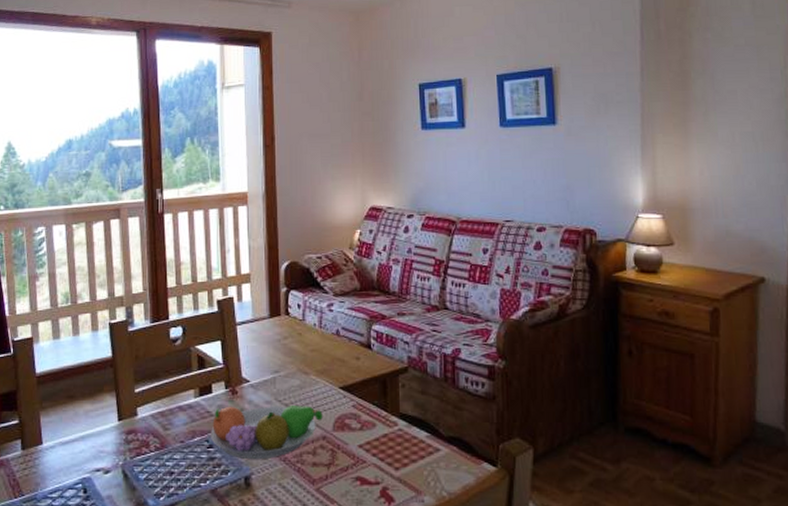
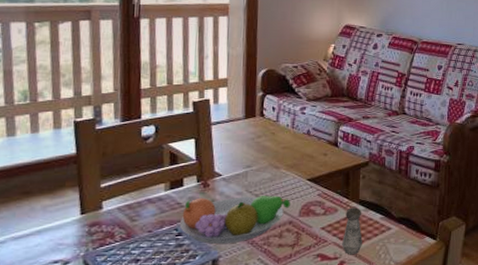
salt shaker: none [383,422,407,481] -> present [342,207,363,255]

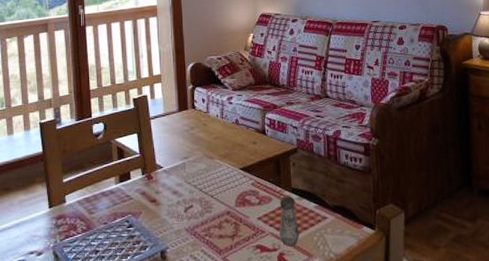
fruit bowl: present [179,195,290,245] -> none [129,185,227,236]

